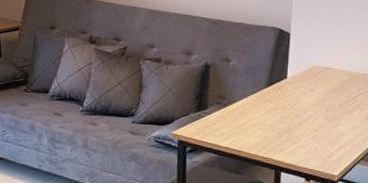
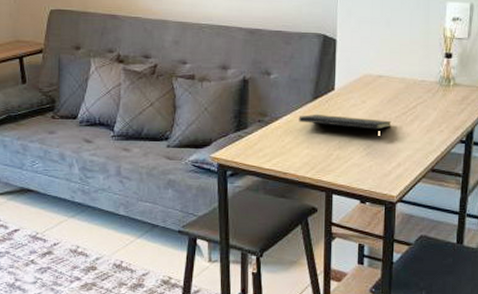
notepad: none [253,99,336,126] -> present [298,114,392,141]

